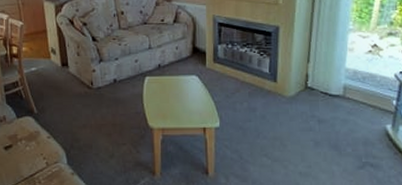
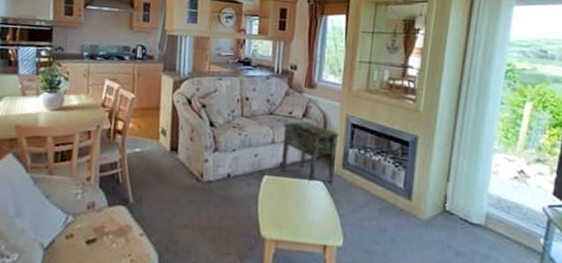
side table: none [158,26,208,79] -> present [281,121,339,184]

